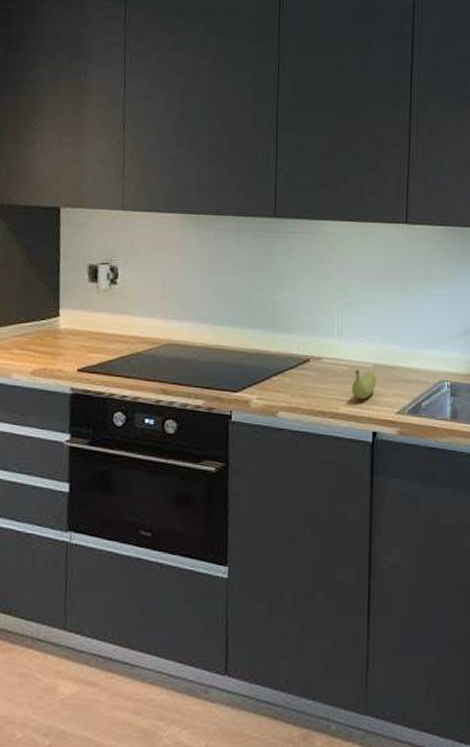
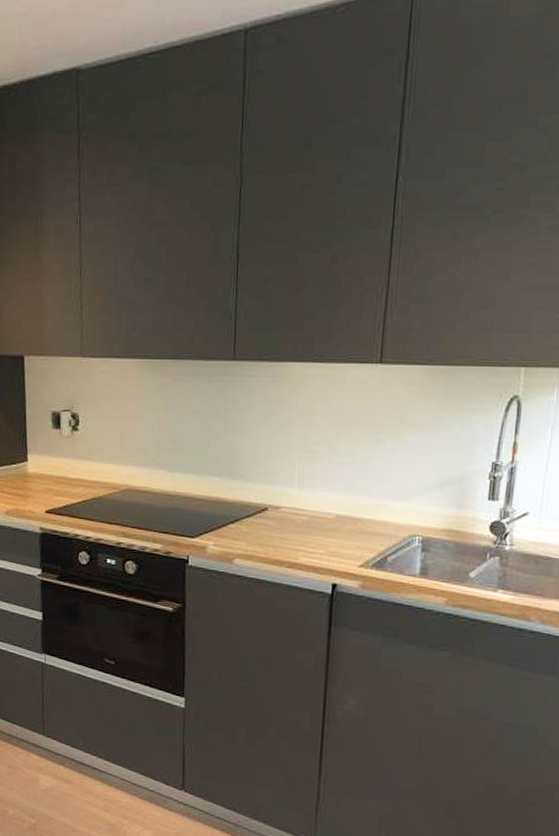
fruit: present [352,370,377,400] -> none [311,520,339,551]

